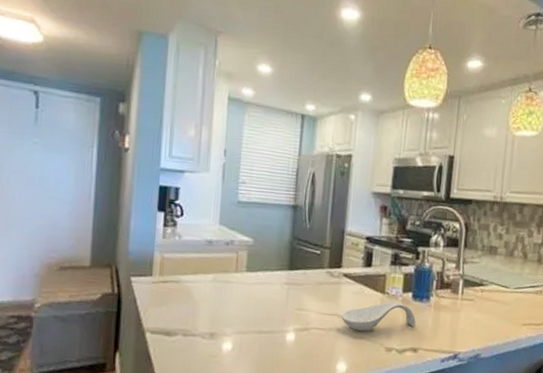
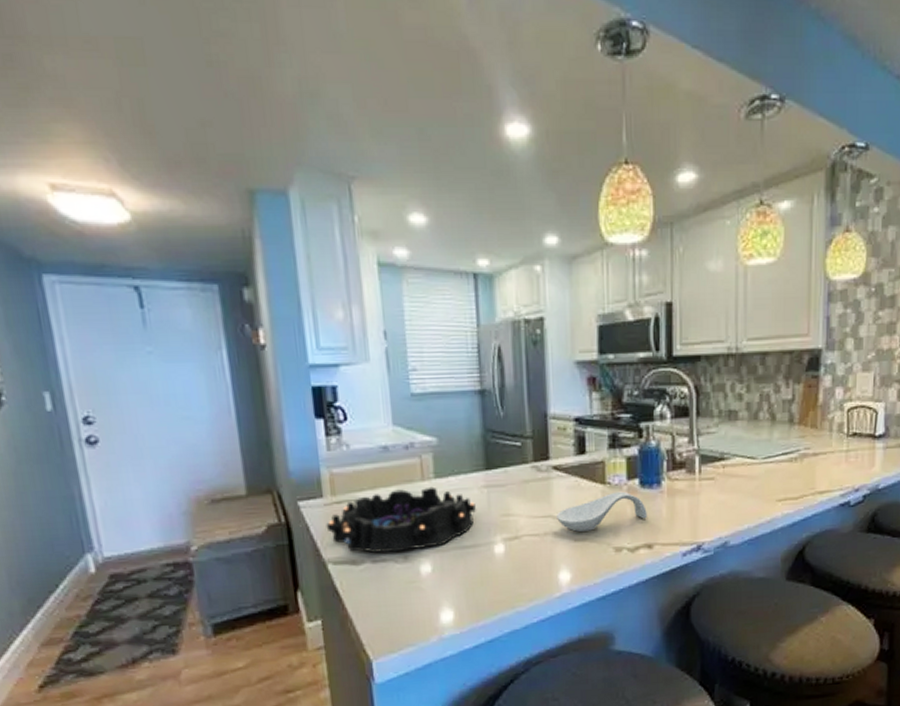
decorative bowl: none [150,277,276,330] -> present [326,486,476,553]

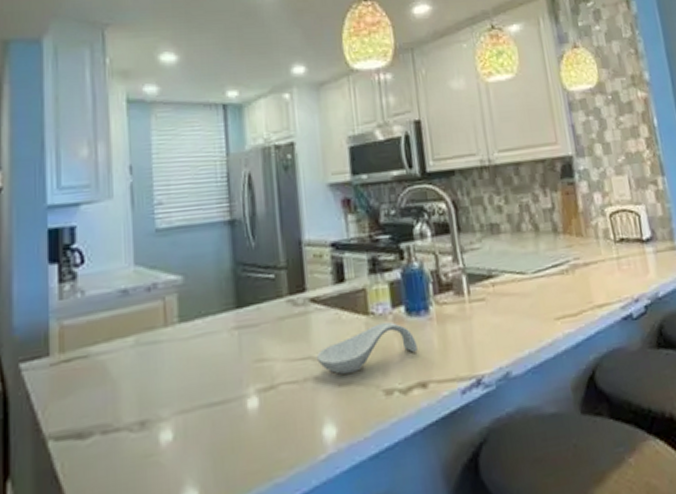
decorative bowl: present [326,486,476,553] -> none [50,332,225,423]

